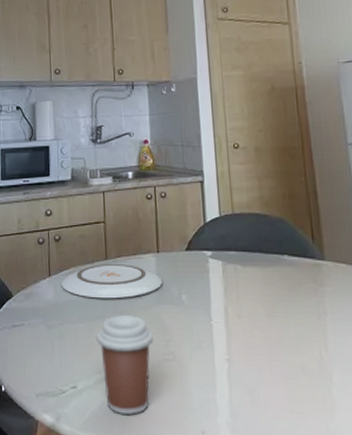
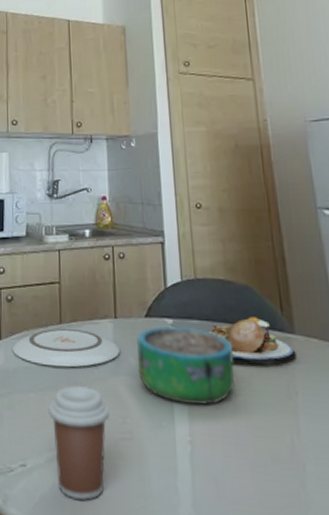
decorative bowl: none [177,257,269,327] -> present [136,325,235,405]
plate: none [245,246,326,290] -> present [208,316,297,365]

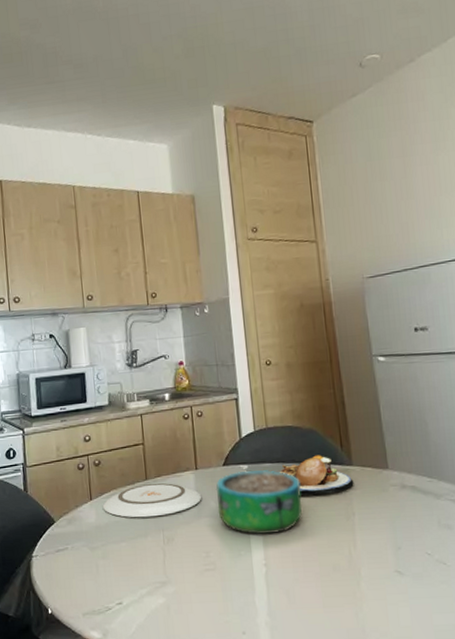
coffee cup: present [48,384,110,500] -> none [139,530,195,624]

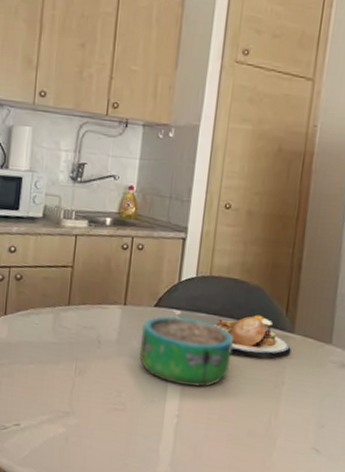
plate: present [102,483,202,518] -> none [16,309,125,346]

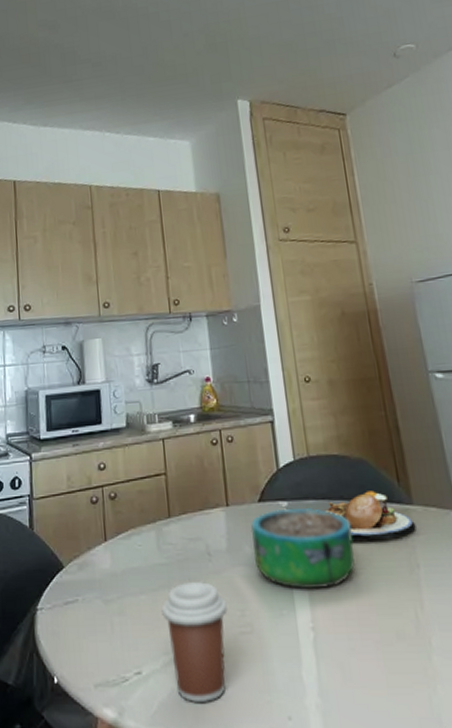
coffee cup: none [46,360,107,456] -> present [161,581,228,702]

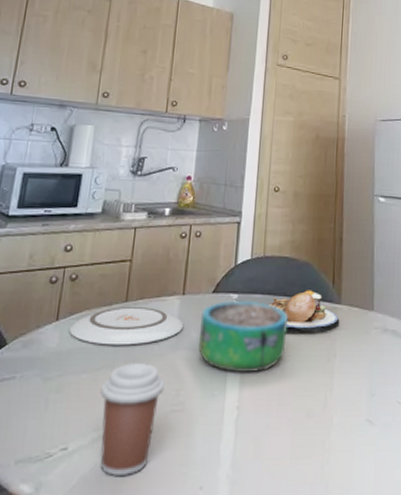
plate: none [118,522,235,565] -> present [69,307,184,345]

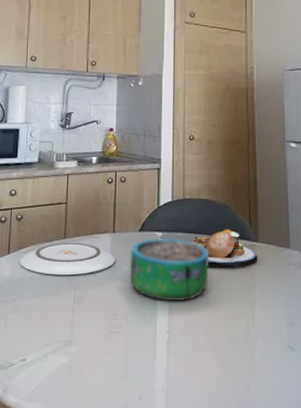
coffee cup: present [100,362,165,476] -> none [49,290,103,384]

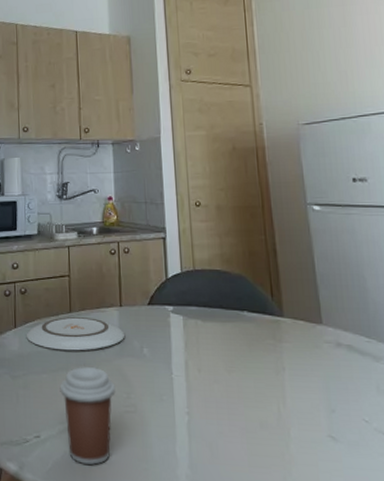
coffee cup: none [49,290,103,384] -> present [60,366,116,465]
decorative bowl: present [129,237,209,302] -> none [139,312,229,381]
plate: present [191,229,258,268] -> none [205,302,285,345]

